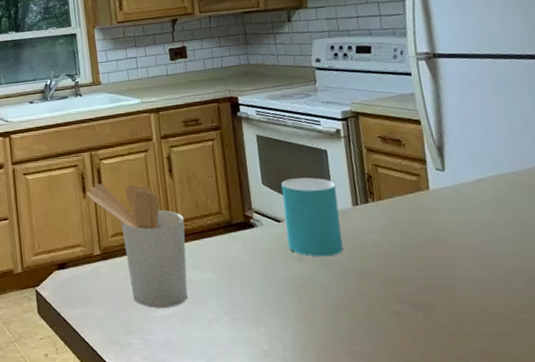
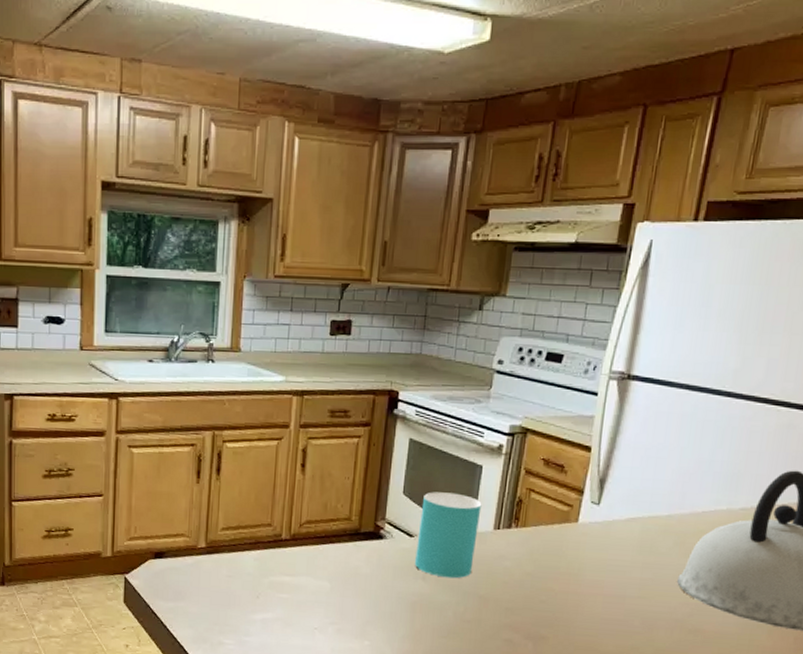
utensil holder: present [86,183,188,308] -> none [201,469,308,612]

